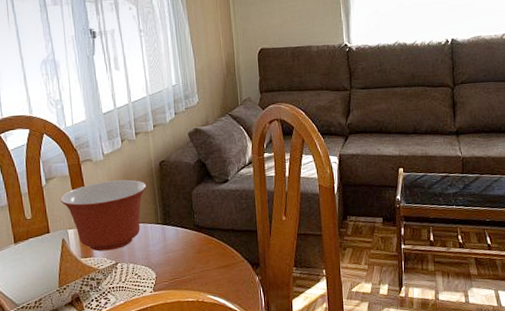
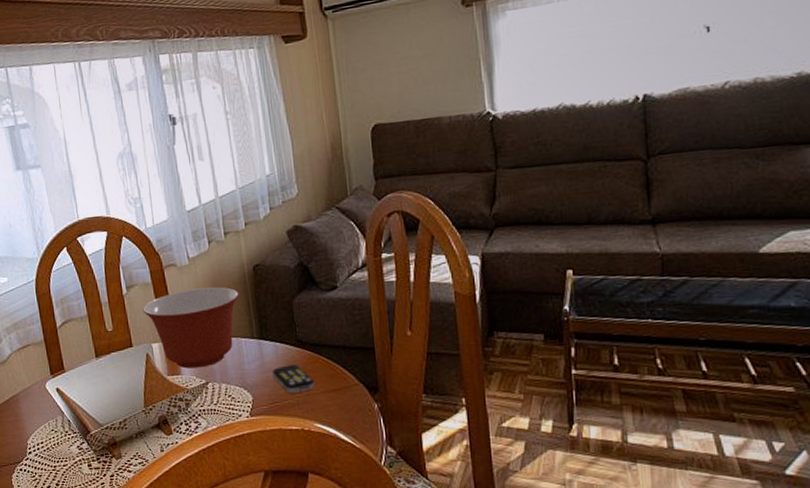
remote control: none [174,246,209,270] -> present [273,364,315,393]

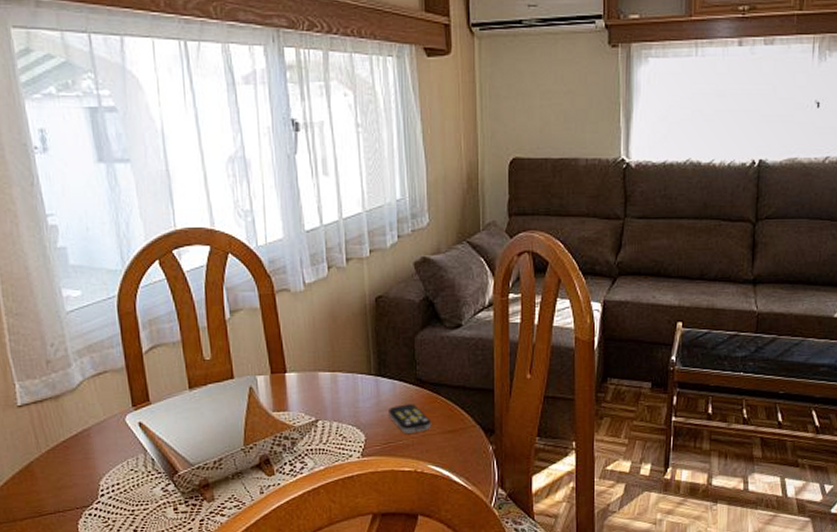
mixing bowl: present [142,287,239,369] -> none [247,317,358,405]

